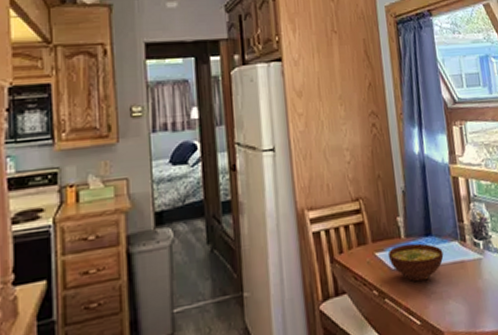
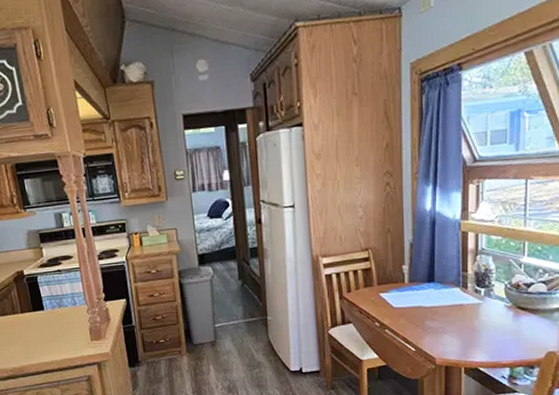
bowl: present [387,243,444,282] -> none [391,287,444,319]

